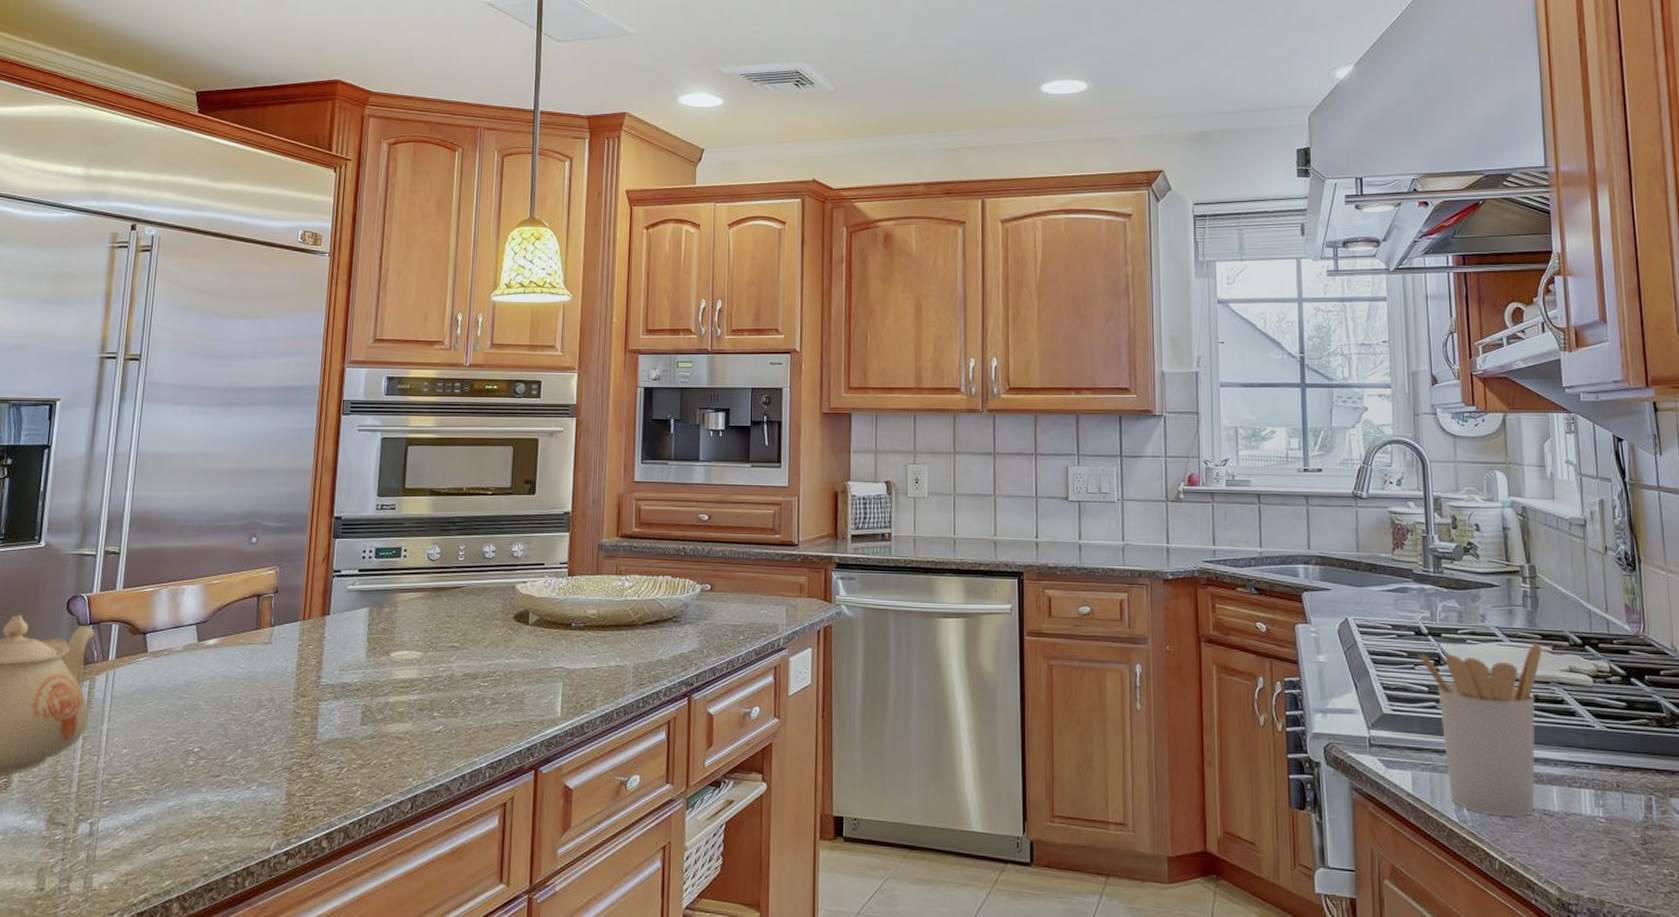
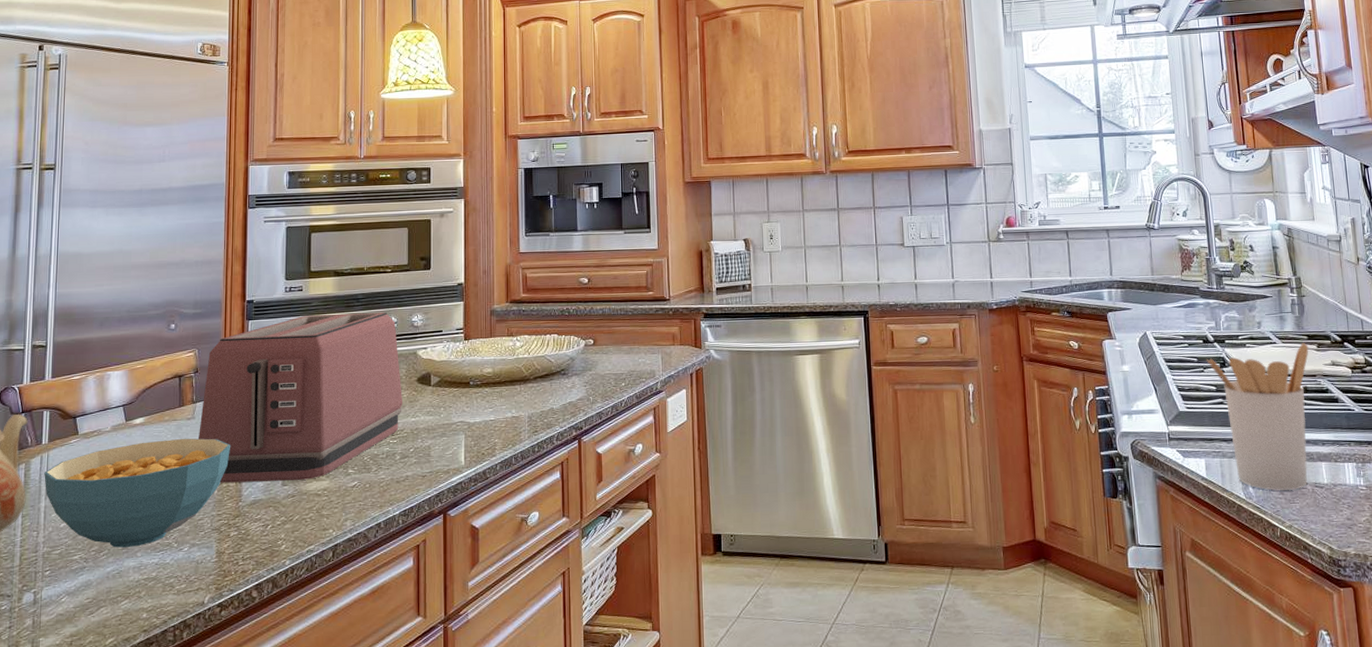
cereal bowl: none [108,664,309,781] -> present [44,438,231,548]
toaster: none [274,537,498,720] -> present [199,312,403,483]

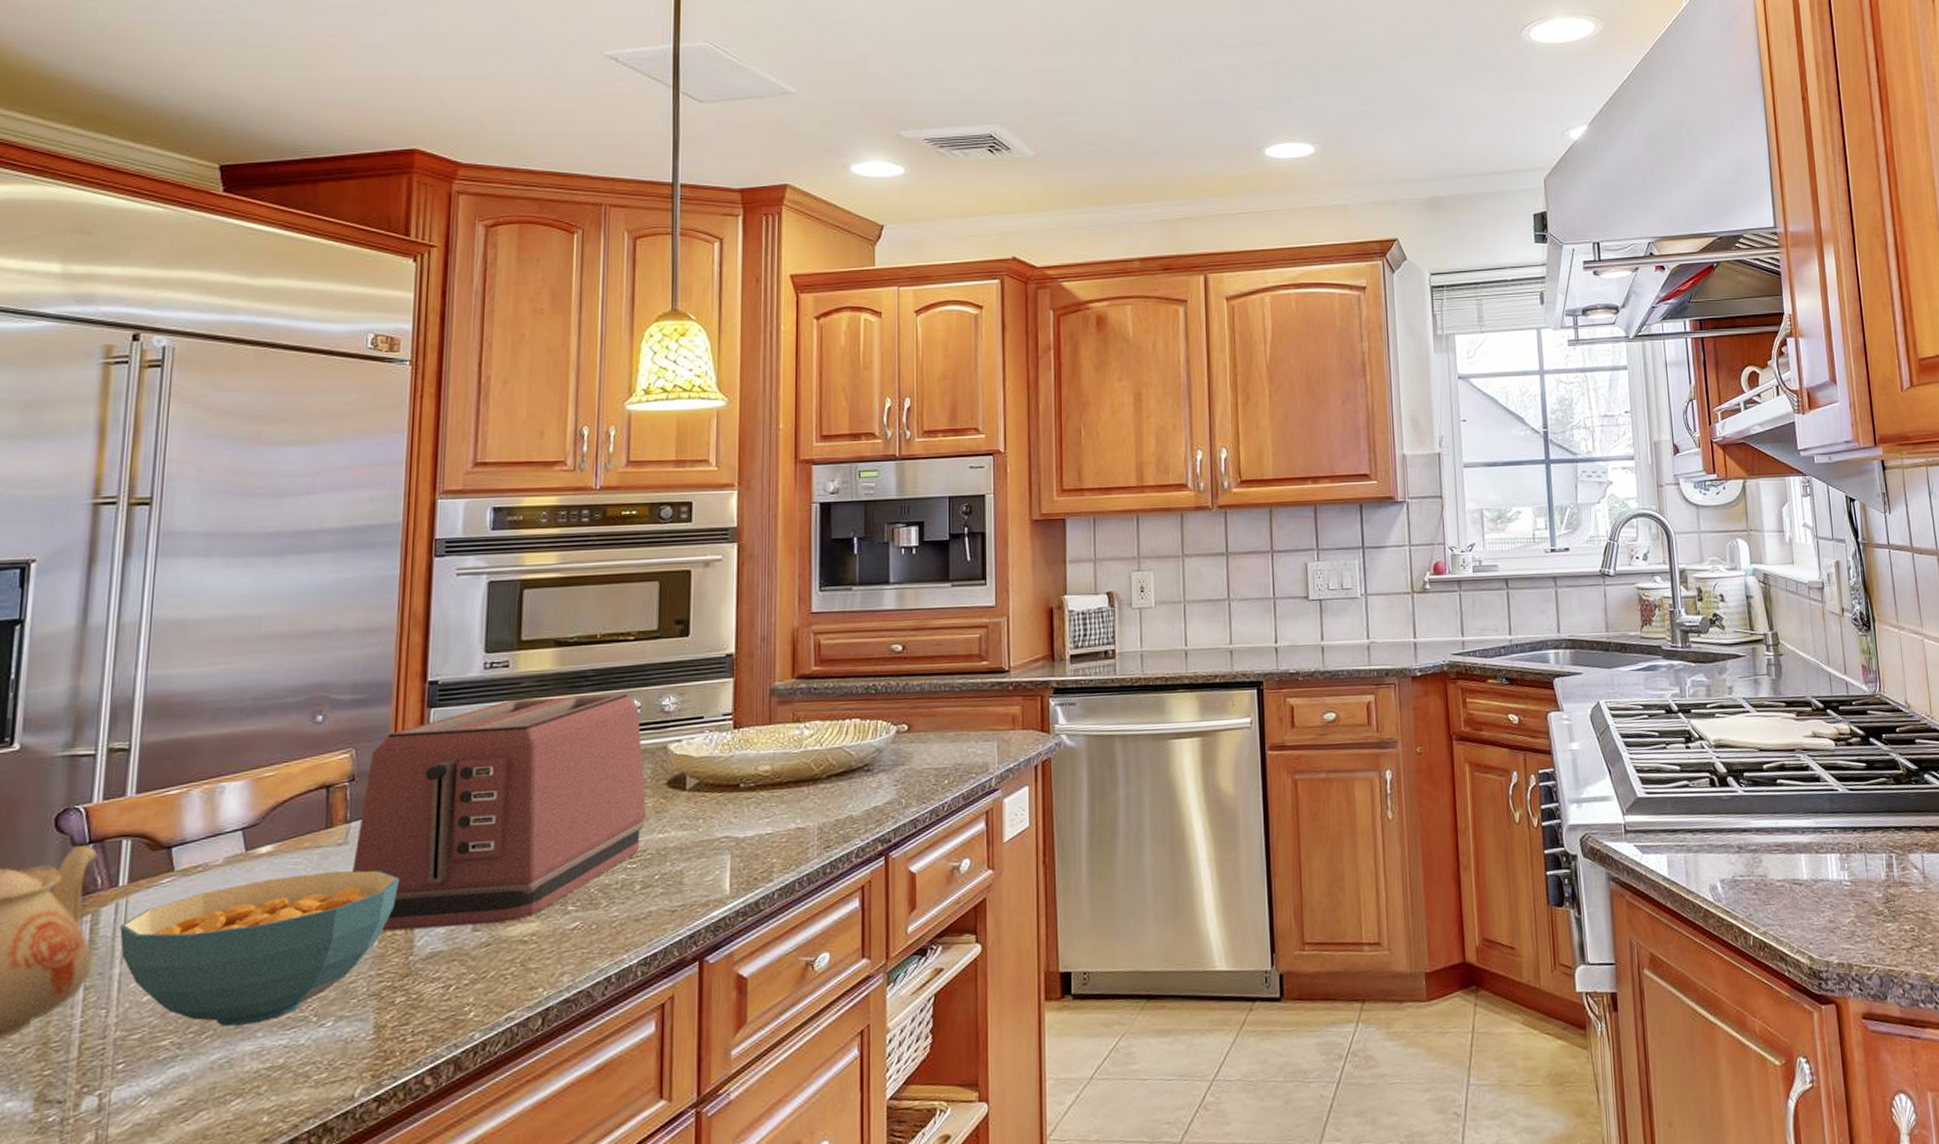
utensil holder: present [1206,343,1309,491] -> none [1669,711,1787,890]

